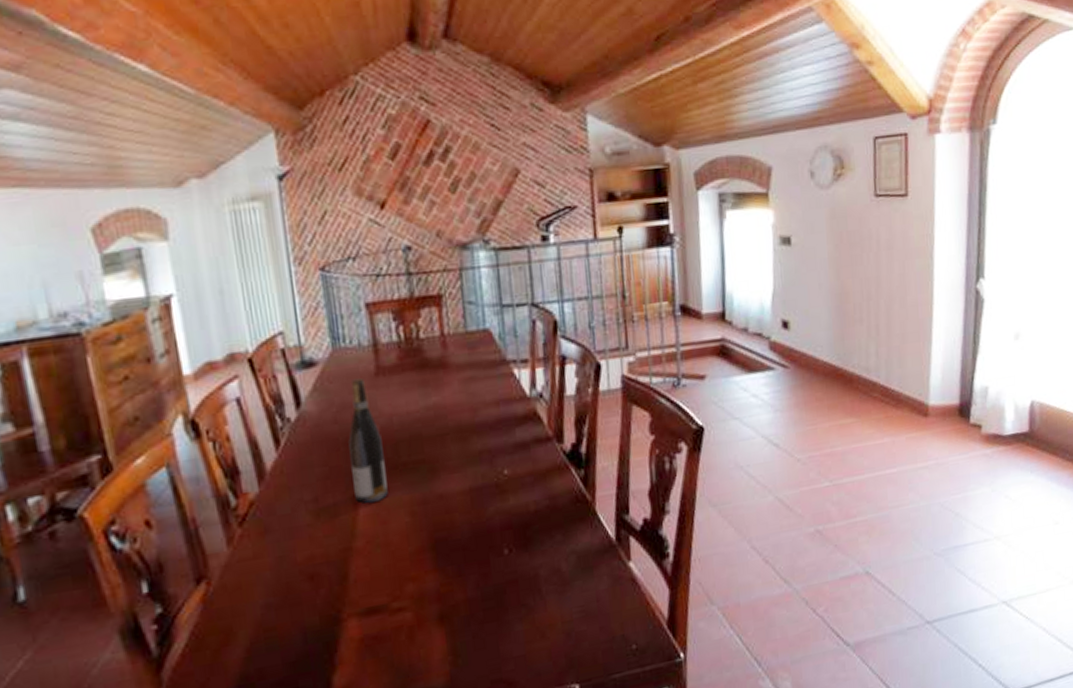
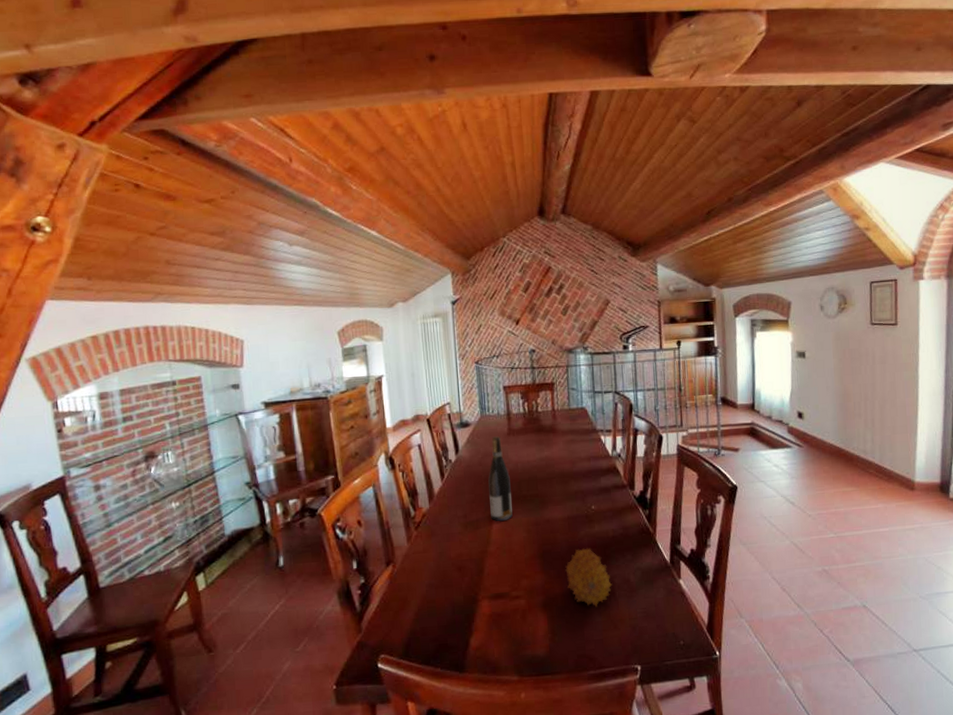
fruit: none [467,529,537,612] -> present [564,548,613,608]

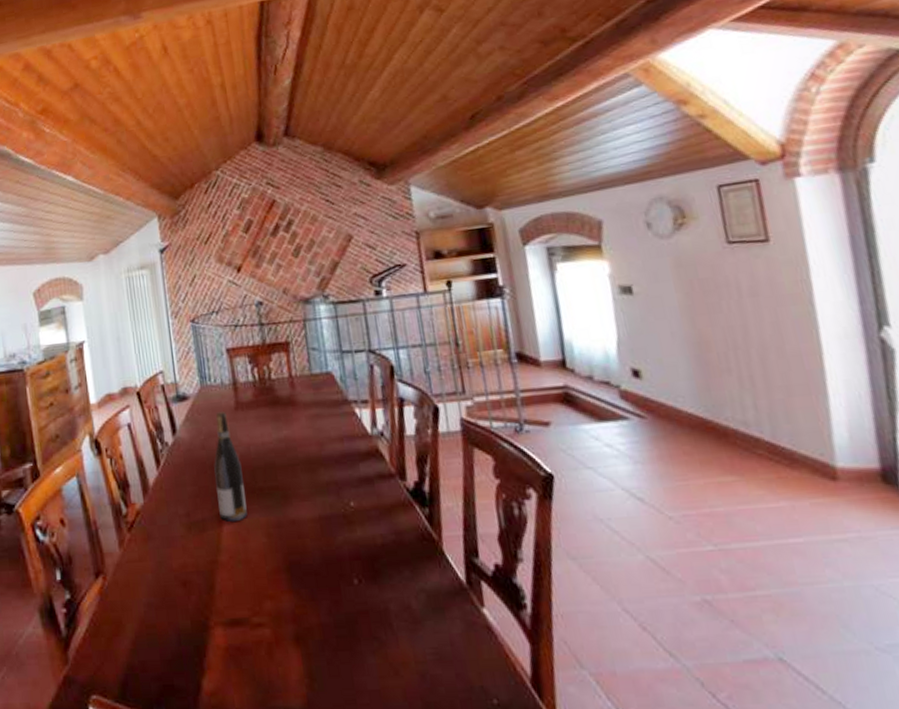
fruit: present [564,548,613,608] -> none [319,559,388,644]

